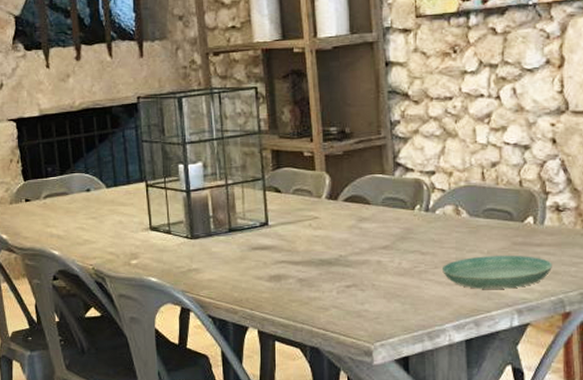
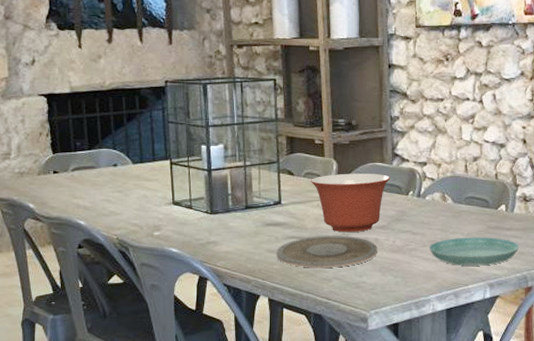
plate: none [264,259,381,296] -> present [276,236,377,269]
mixing bowl: none [301,187,392,255] -> present [311,173,390,233]

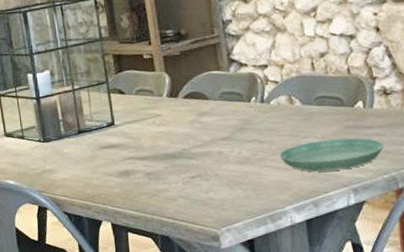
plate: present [276,236,377,269] -> none [114,151,223,189]
mixing bowl: present [311,173,390,233] -> none [143,82,229,148]

